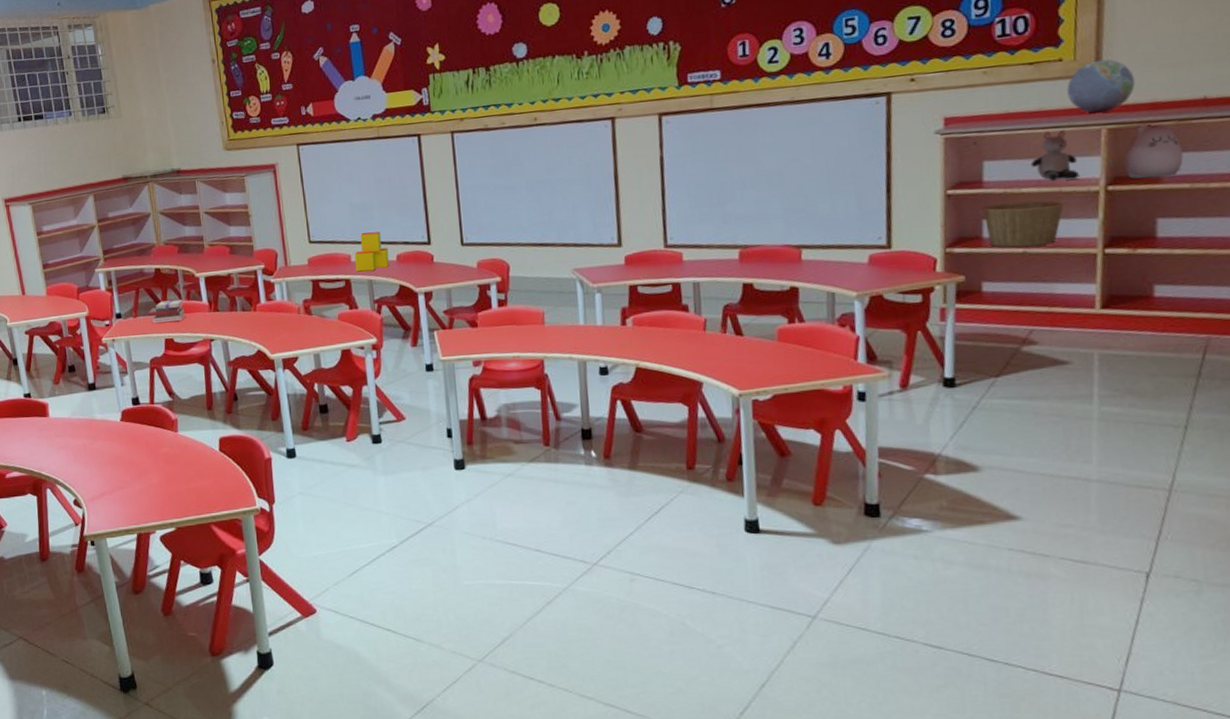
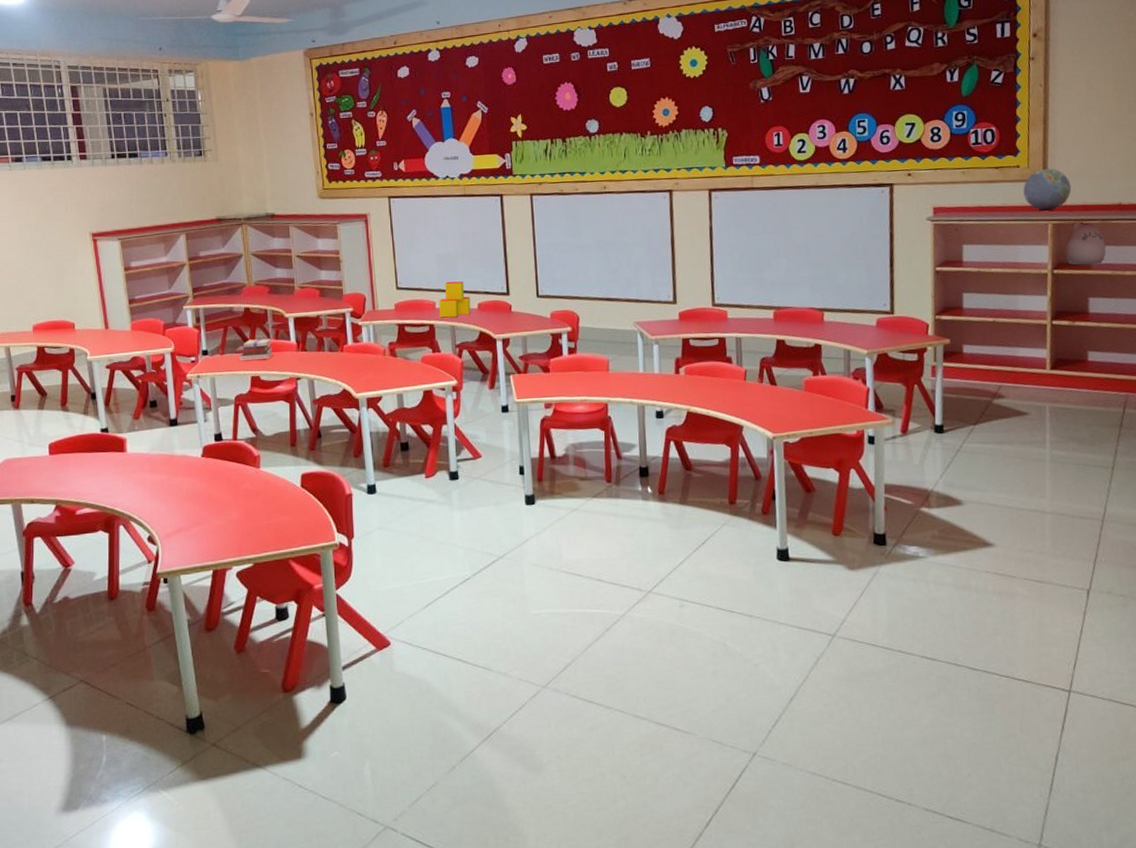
basket: present [982,201,1064,248] -> none [962,279,1022,317]
stuffed animal: present [1030,131,1079,181] -> none [997,224,1033,264]

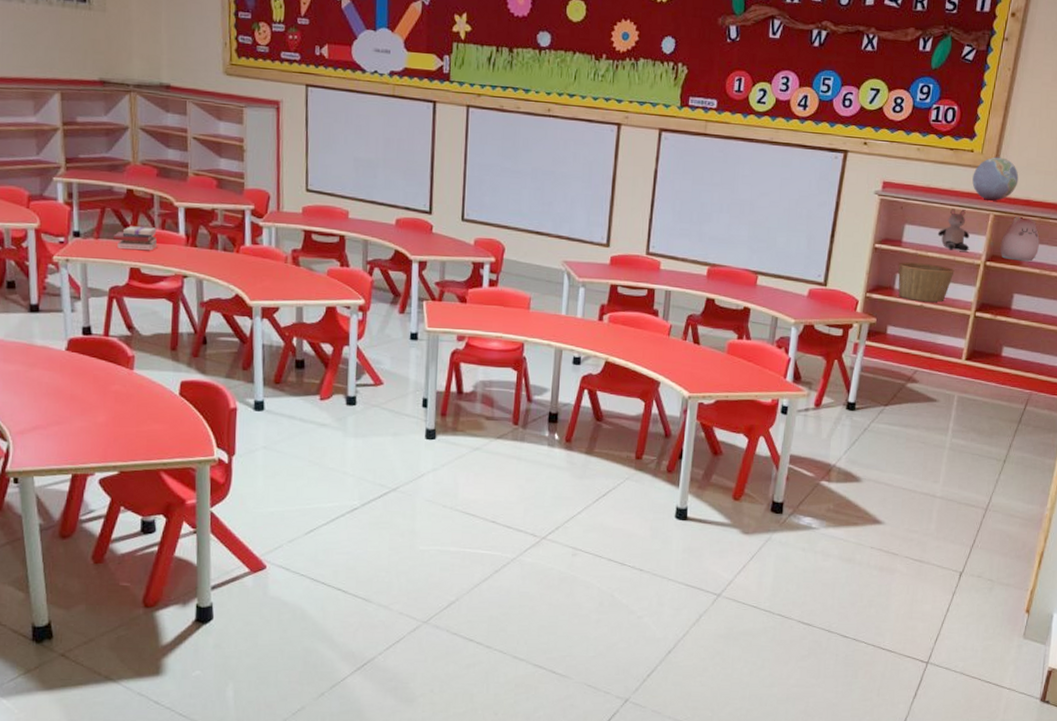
toy blocks: present [439,281,471,318] -> none [352,191,388,231]
basket: none [962,279,1022,317] -> present [898,262,955,303]
stuffed animal: none [997,224,1033,264] -> present [937,209,970,251]

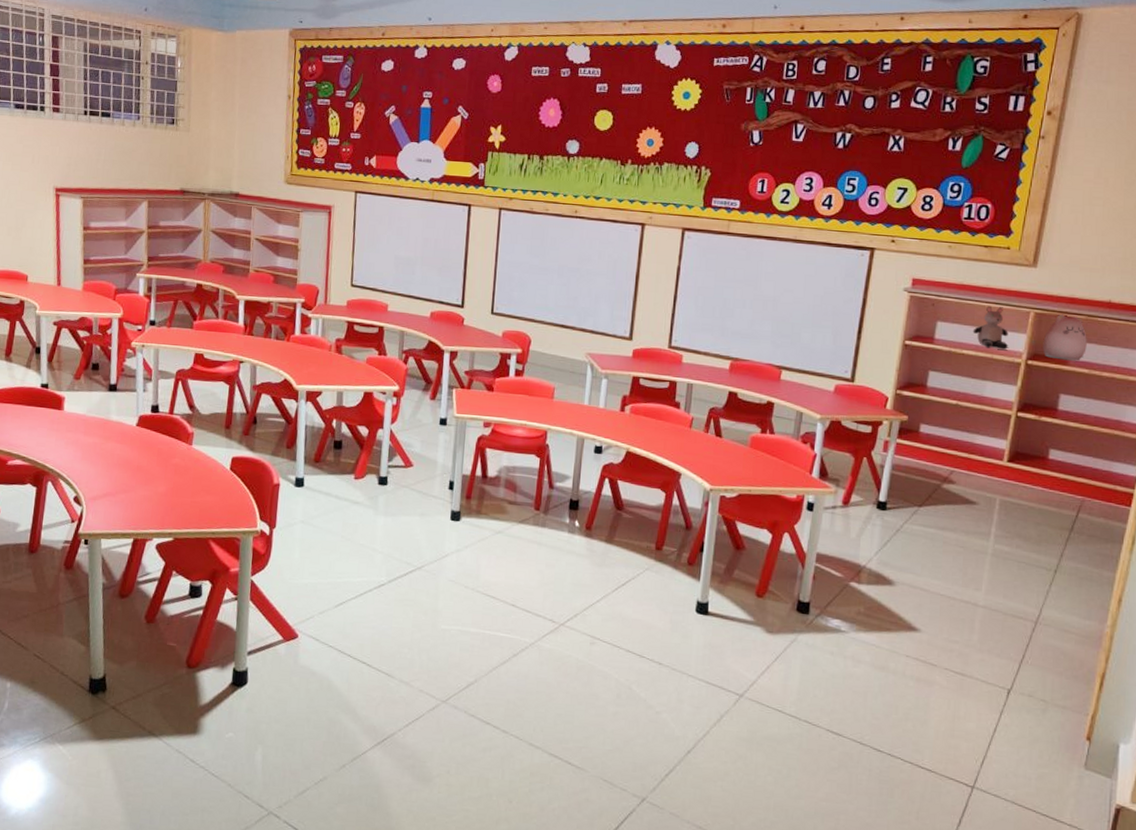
books: present [112,226,158,252] -> none [182,316,220,340]
basket: present [898,262,955,303] -> none [930,359,993,402]
globe: present [972,157,1019,201] -> none [1010,254,1061,299]

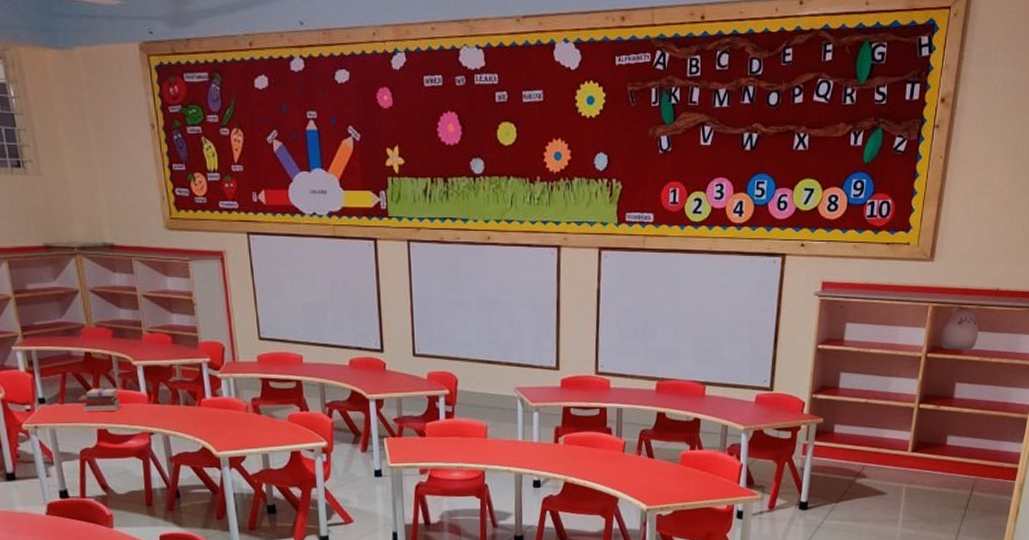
books: none [182,316,220,340] -> present [76,388,122,413]
stuffed animal: present [973,306,1008,350] -> none [878,304,910,345]

